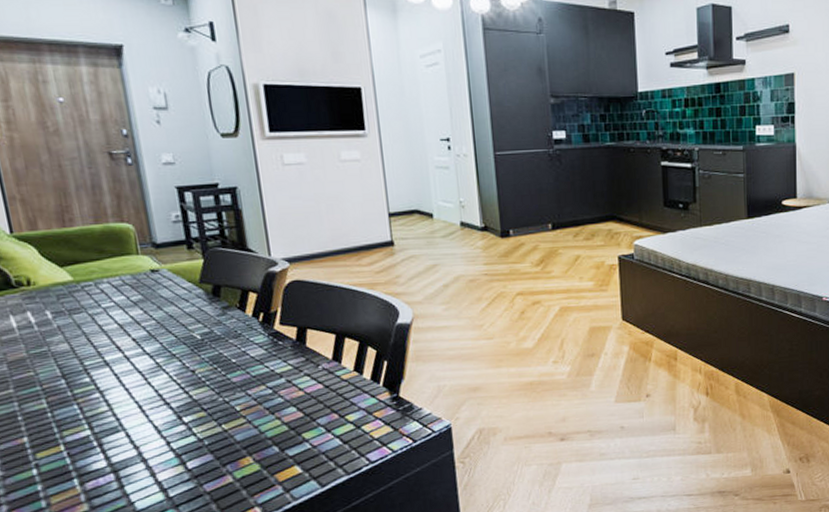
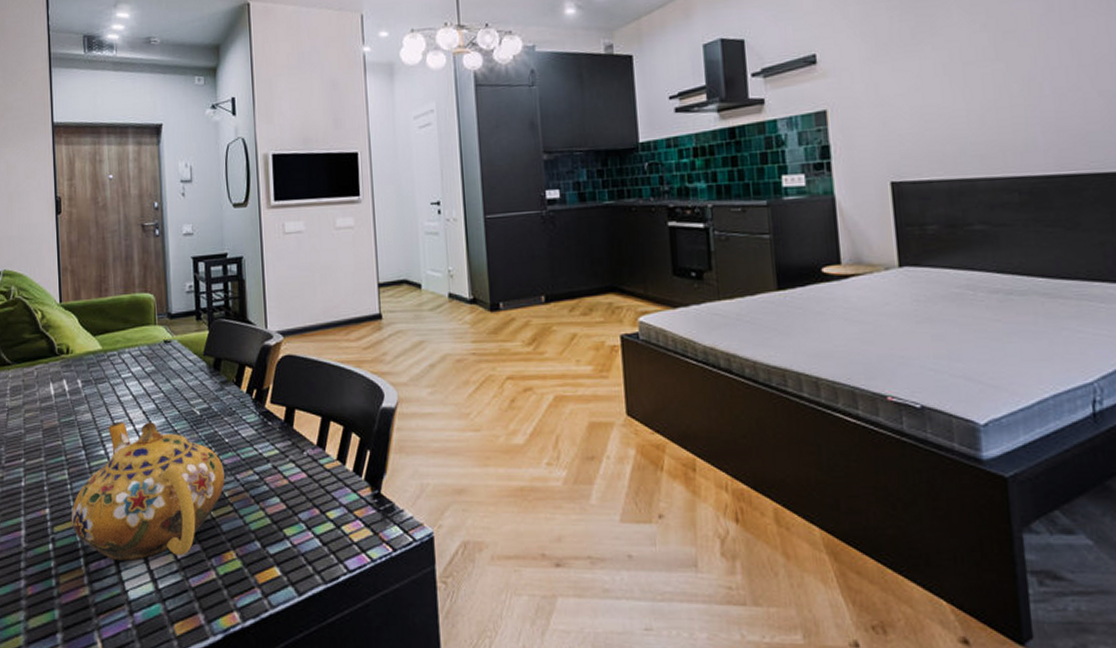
teapot: none [56,348,235,477] -> present [71,421,225,561]

